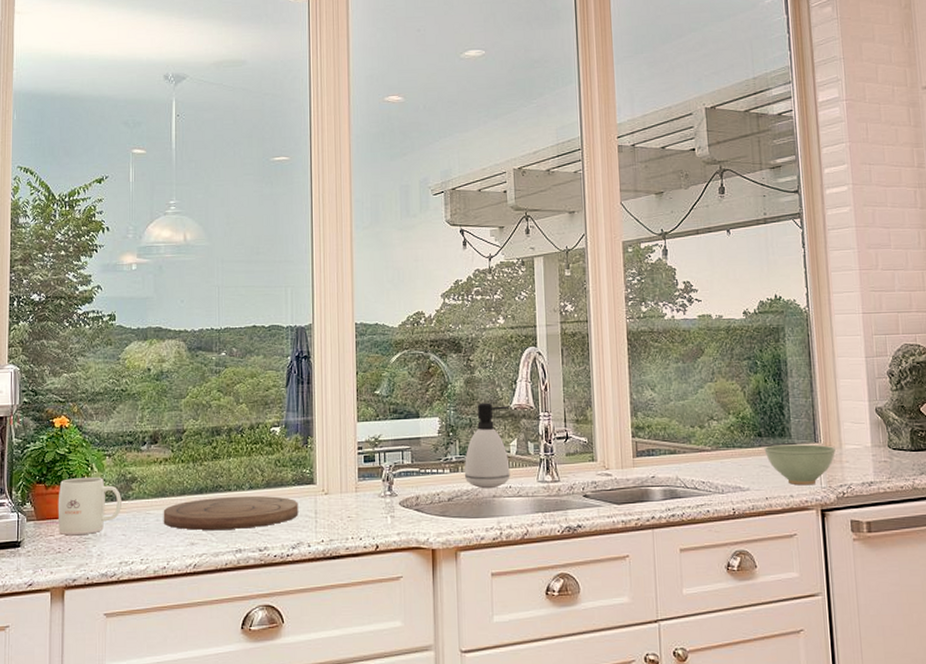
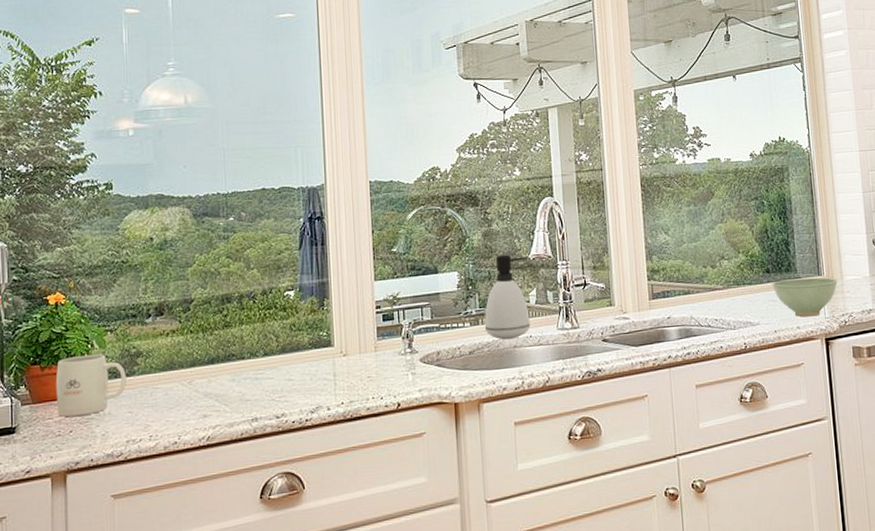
cutting board: present [163,495,299,530] -> none [172,361,317,402]

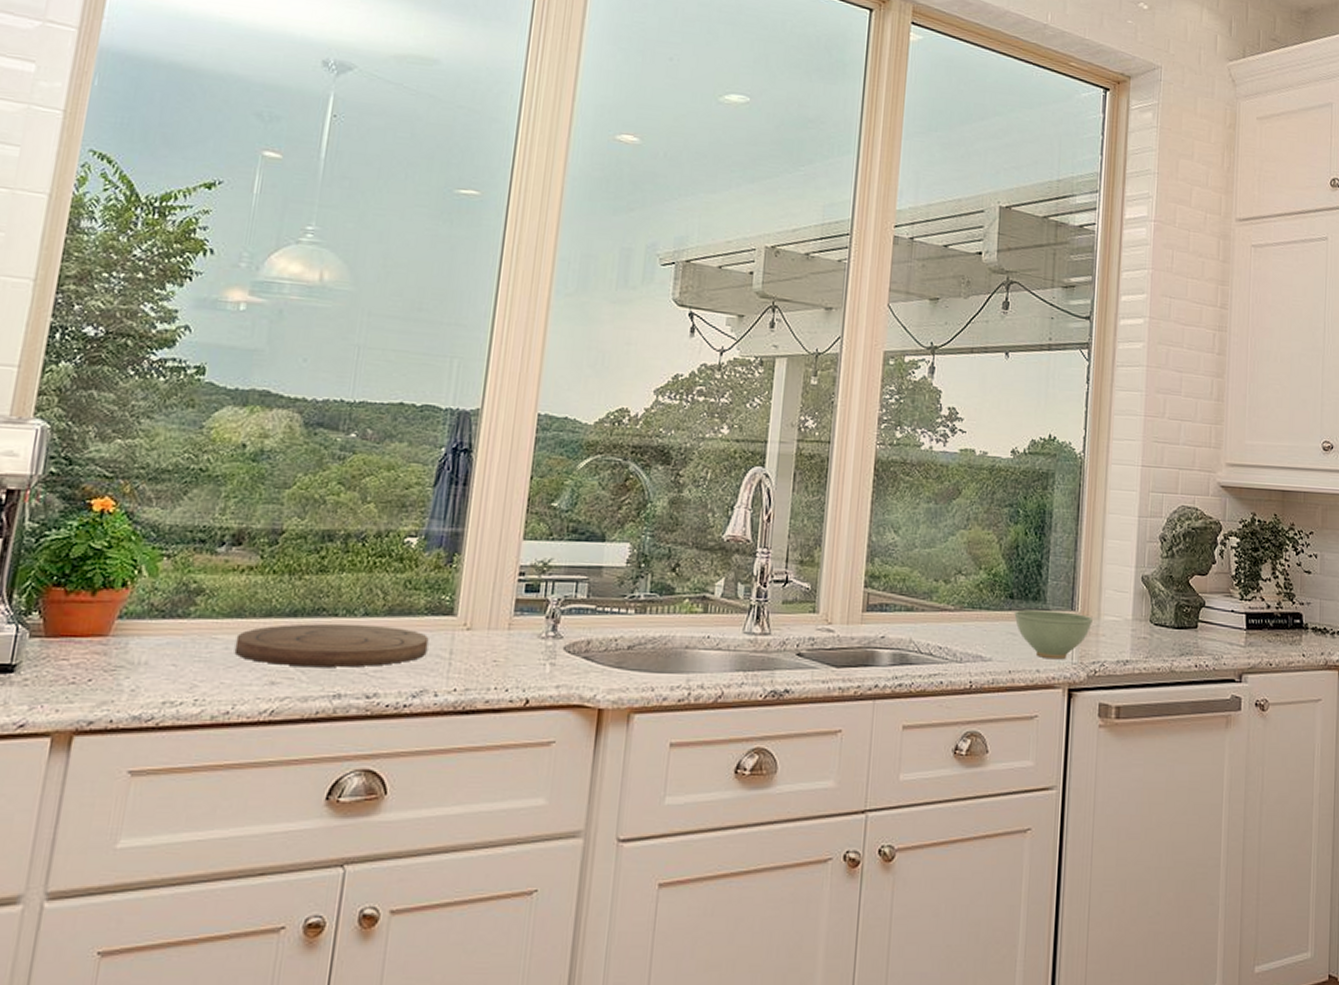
mug: present [55,354,126,417] -> none [76,582,179,662]
cutting board: none [172,361,317,402] -> present [234,623,429,667]
soap dispenser: present [484,254,531,340] -> none [652,529,722,638]

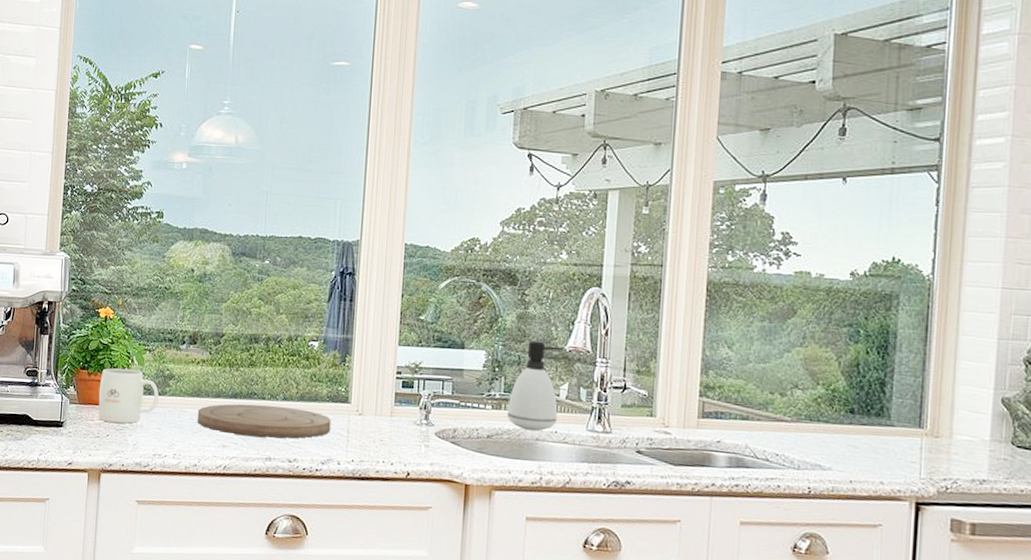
mug: none [76,582,179,662] -> present [98,368,159,424]
soap dispenser: none [652,529,722,638] -> present [506,340,564,432]
bowl: present [1014,609,1094,660] -> none [855,424,945,474]

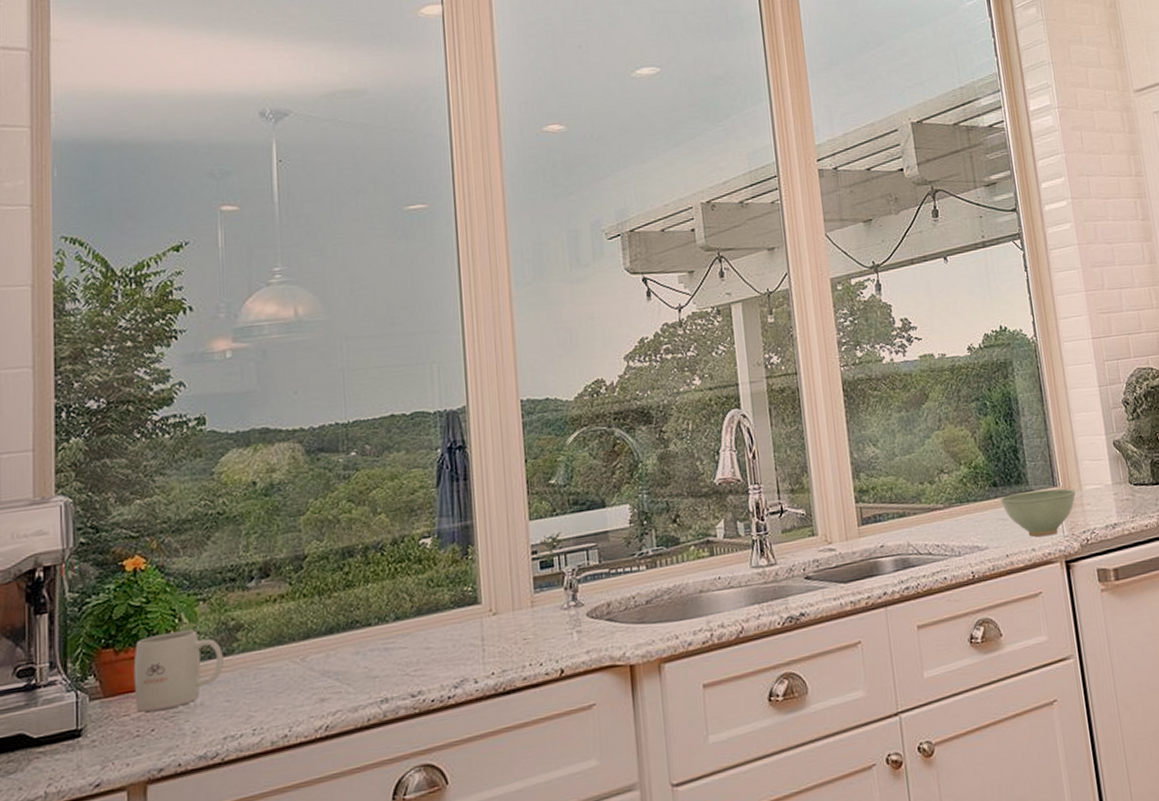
cutting board: present [197,403,331,438] -> none [280,625,460,683]
soap dispenser: present [506,340,564,432] -> none [663,480,719,585]
bowl: none [855,424,945,474] -> present [1000,488,1077,537]

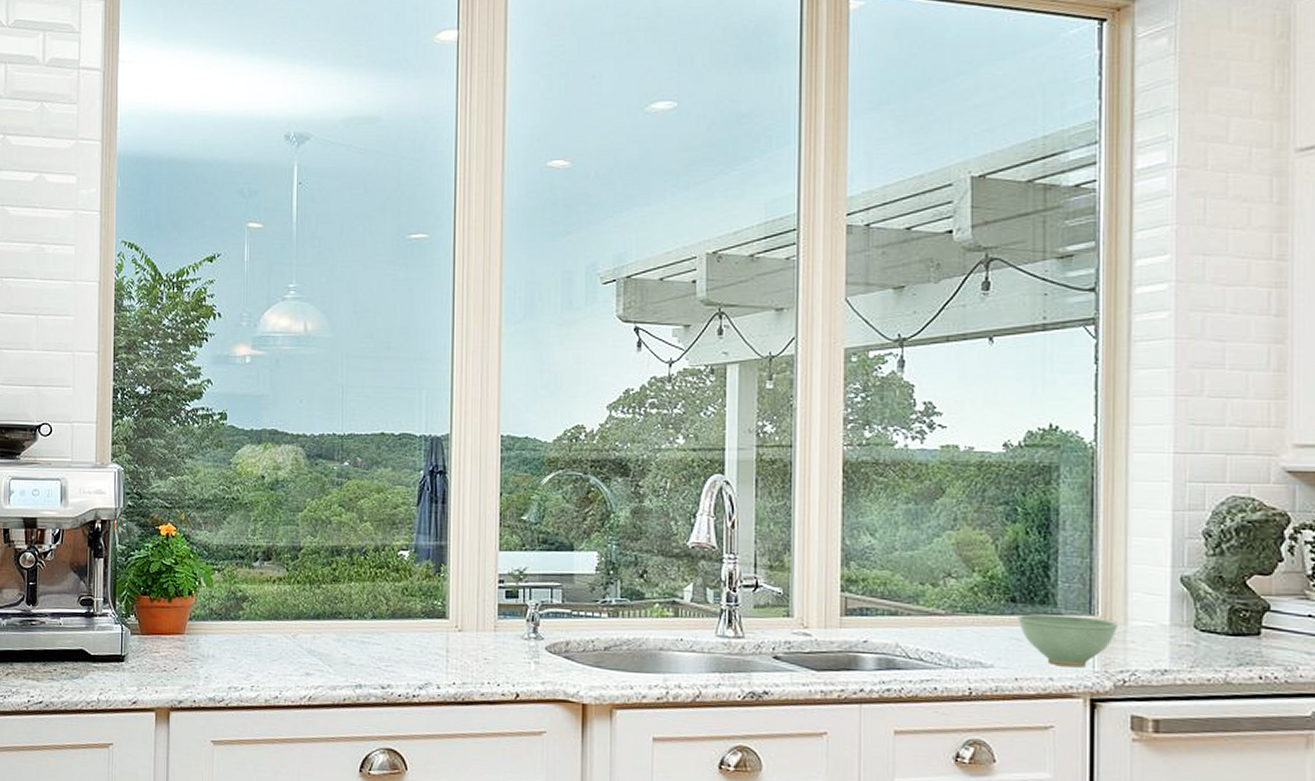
mug: present [133,630,223,712] -> none [163,591,231,655]

